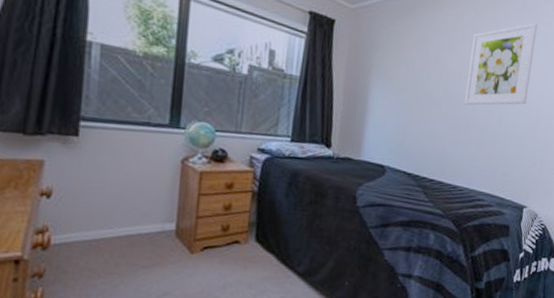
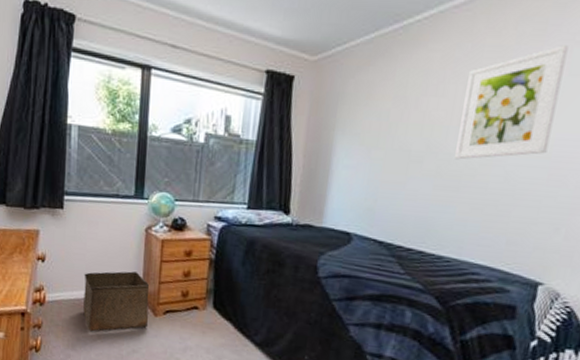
storage bin: none [102,206,185,276] -> present [83,271,150,332]

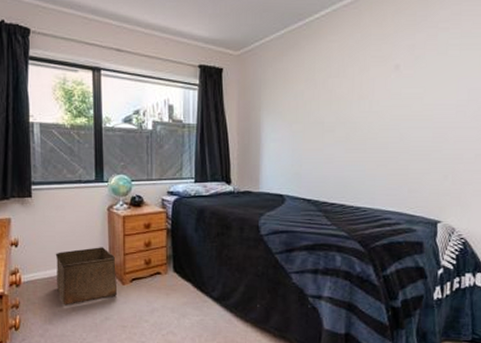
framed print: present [453,45,569,160] -> none [358,31,434,127]

